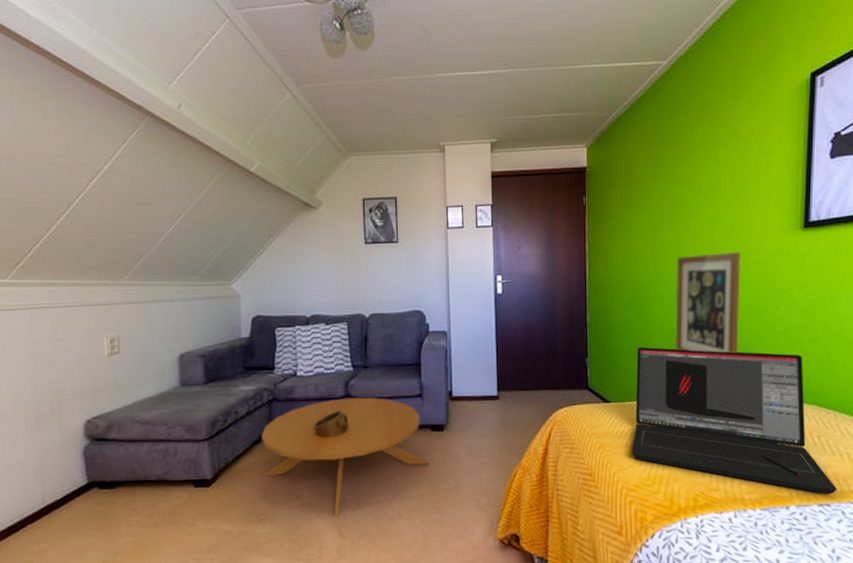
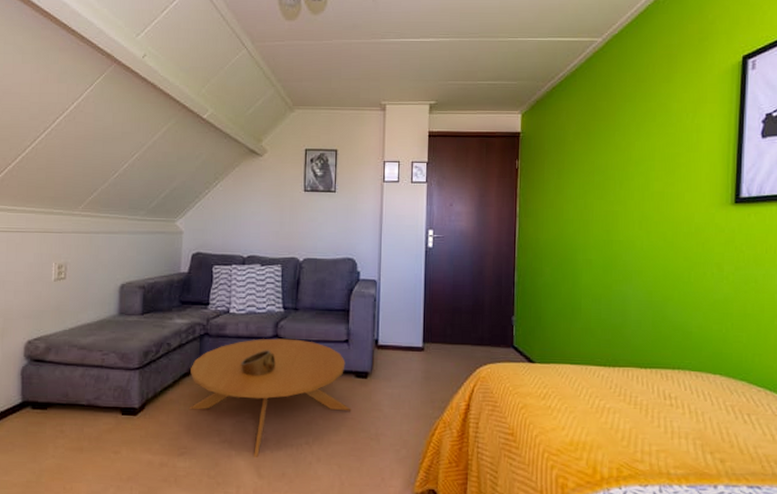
laptop: present [631,347,837,495] -> none [554,310,768,477]
wall art: present [675,251,742,353] -> none [603,221,672,322]

